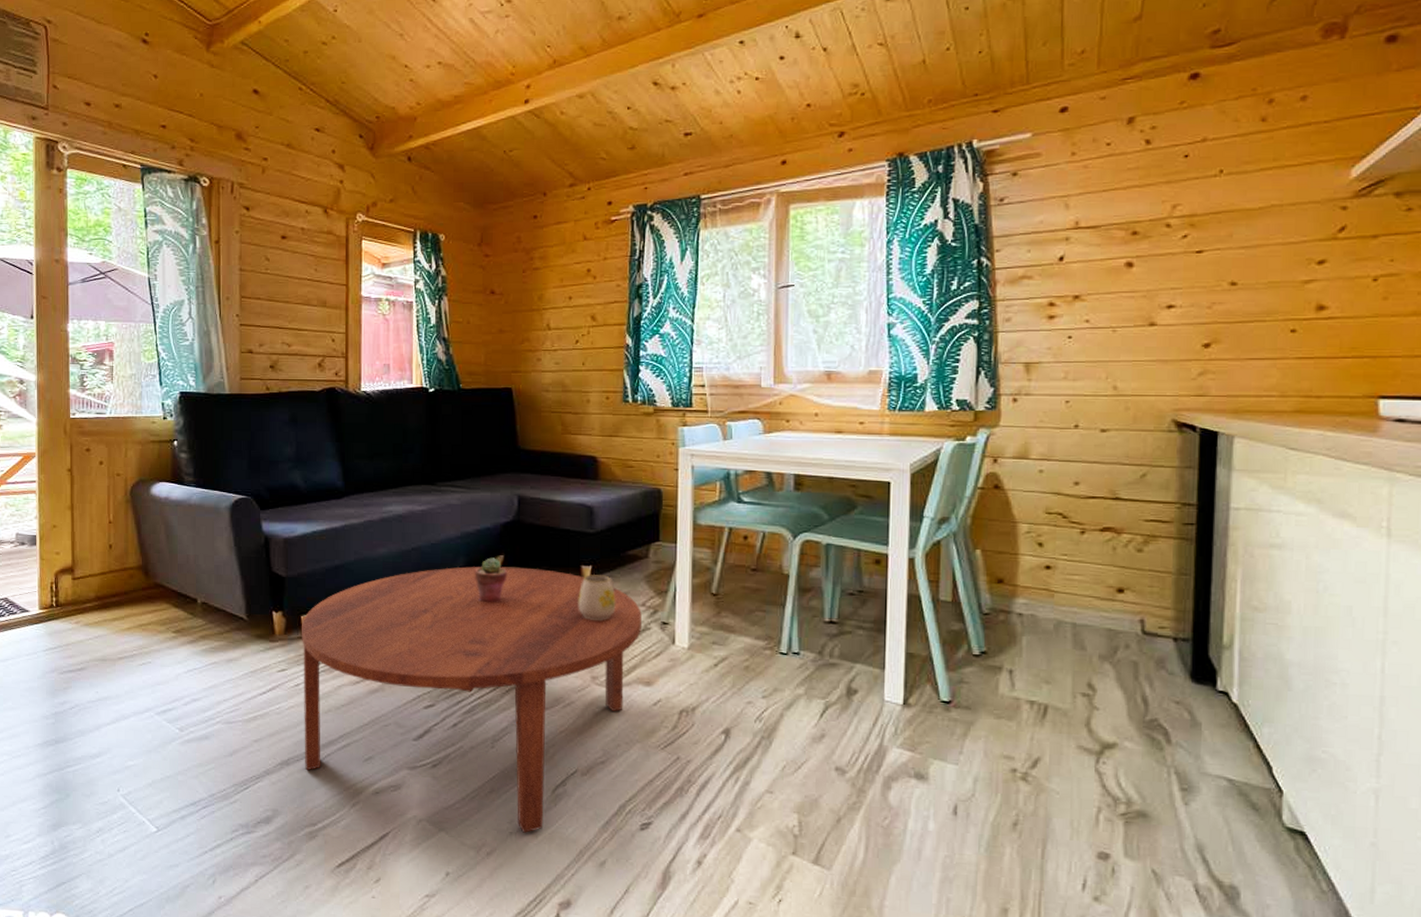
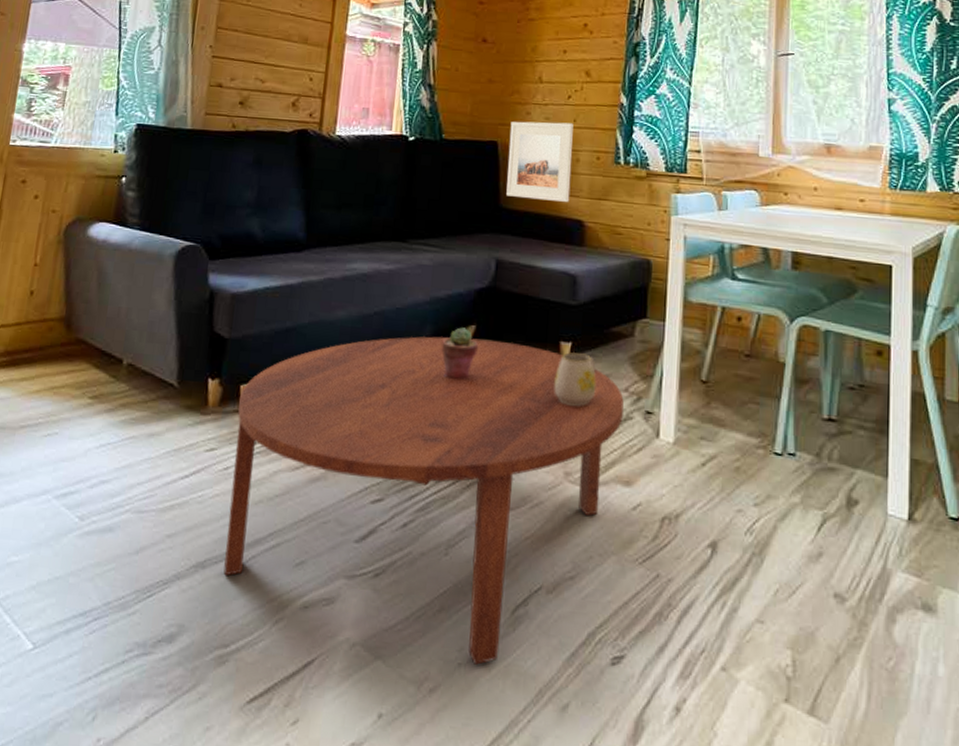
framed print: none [522,366,583,440] -> present [506,121,574,202]

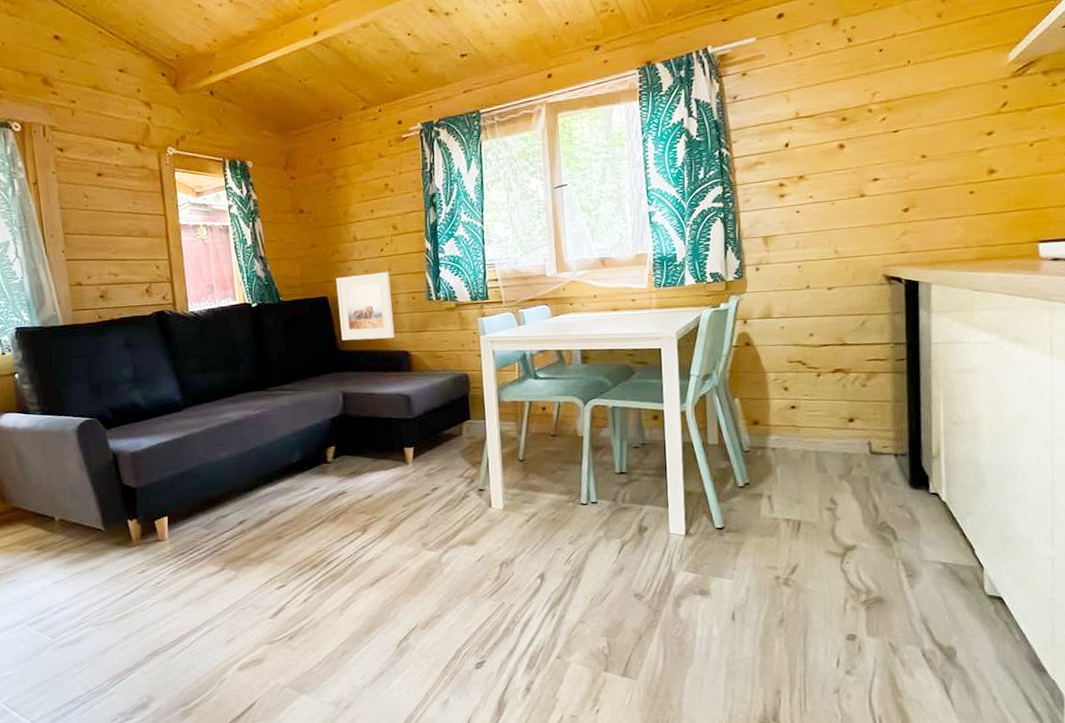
coffee table: present [223,336,624,665] -> none [156,455,462,685]
potted succulent: present [441,327,478,381] -> none [310,449,340,491]
mug: present [554,351,596,406] -> none [404,454,438,495]

